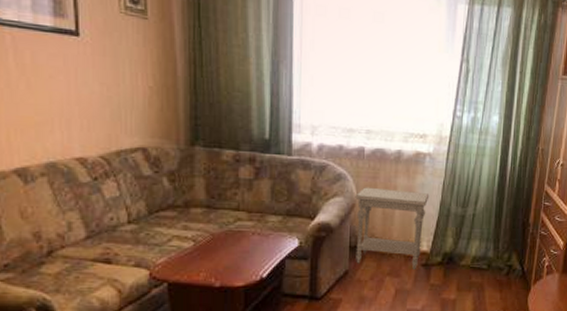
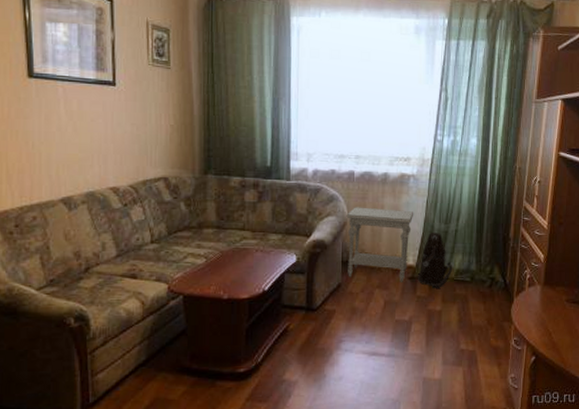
shoulder bag: none [431,217,470,276] -> present [417,233,453,288]

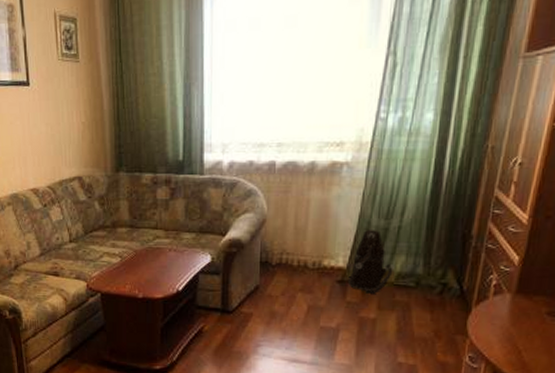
side table: present [346,207,414,282] -> none [266,202,347,286]

